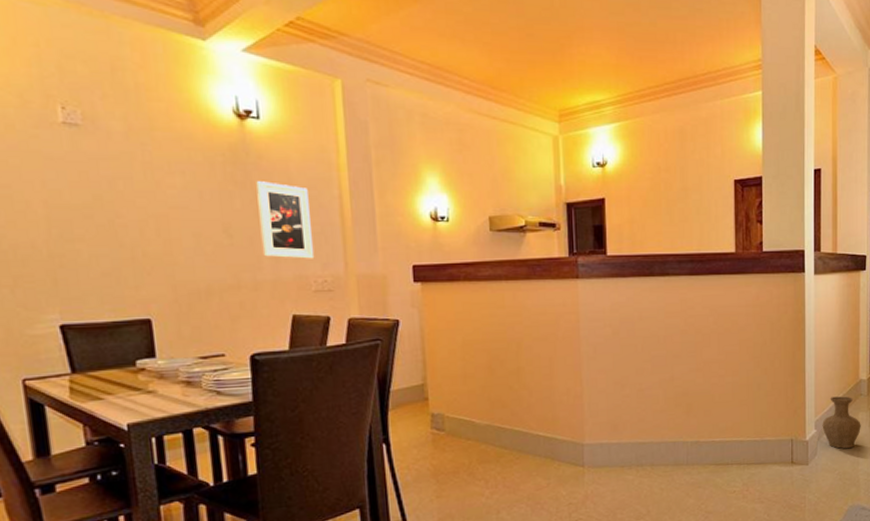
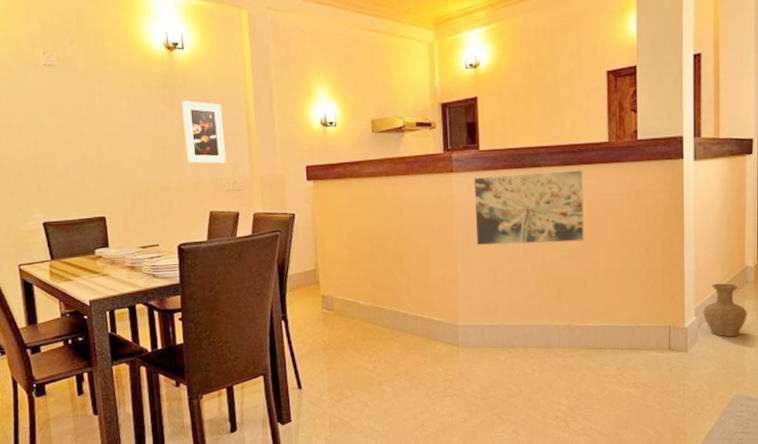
wall art: none [600,280,712,358] -> present [473,170,584,246]

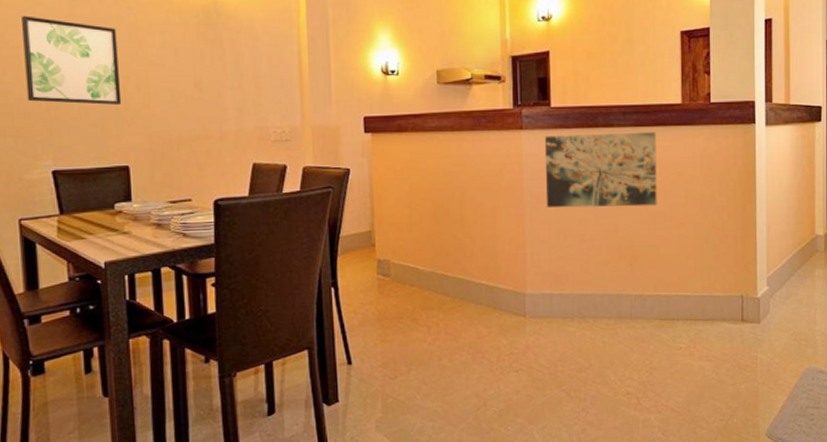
wall art: none [10,88,97,164] -> present [20,15,122,106]
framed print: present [182,100,227,164] -> none [225,40,275,111]
vase: present [703,283,747,337] -> none [775,252,818,307]

